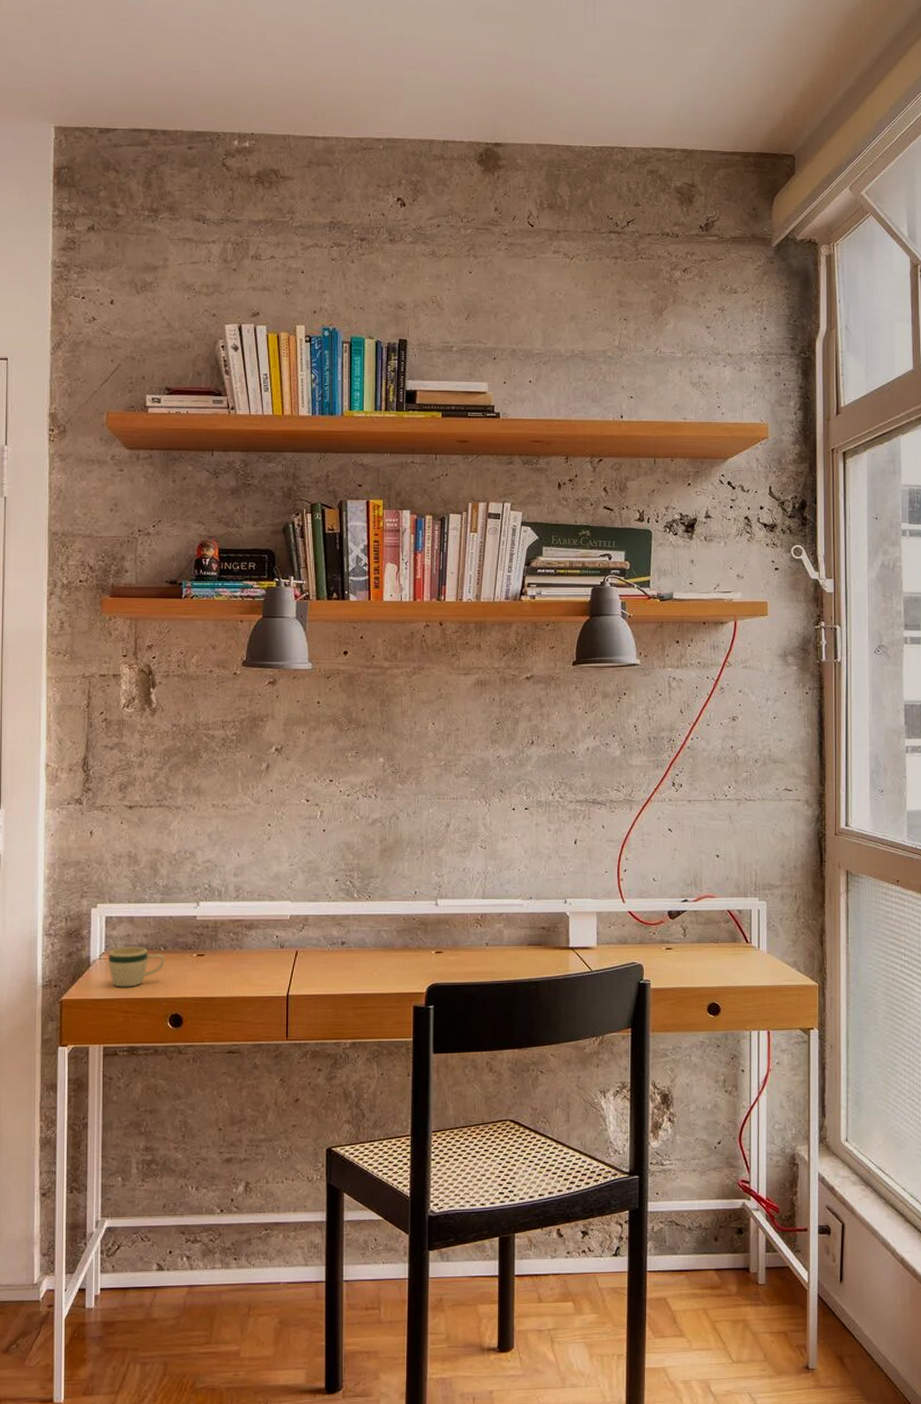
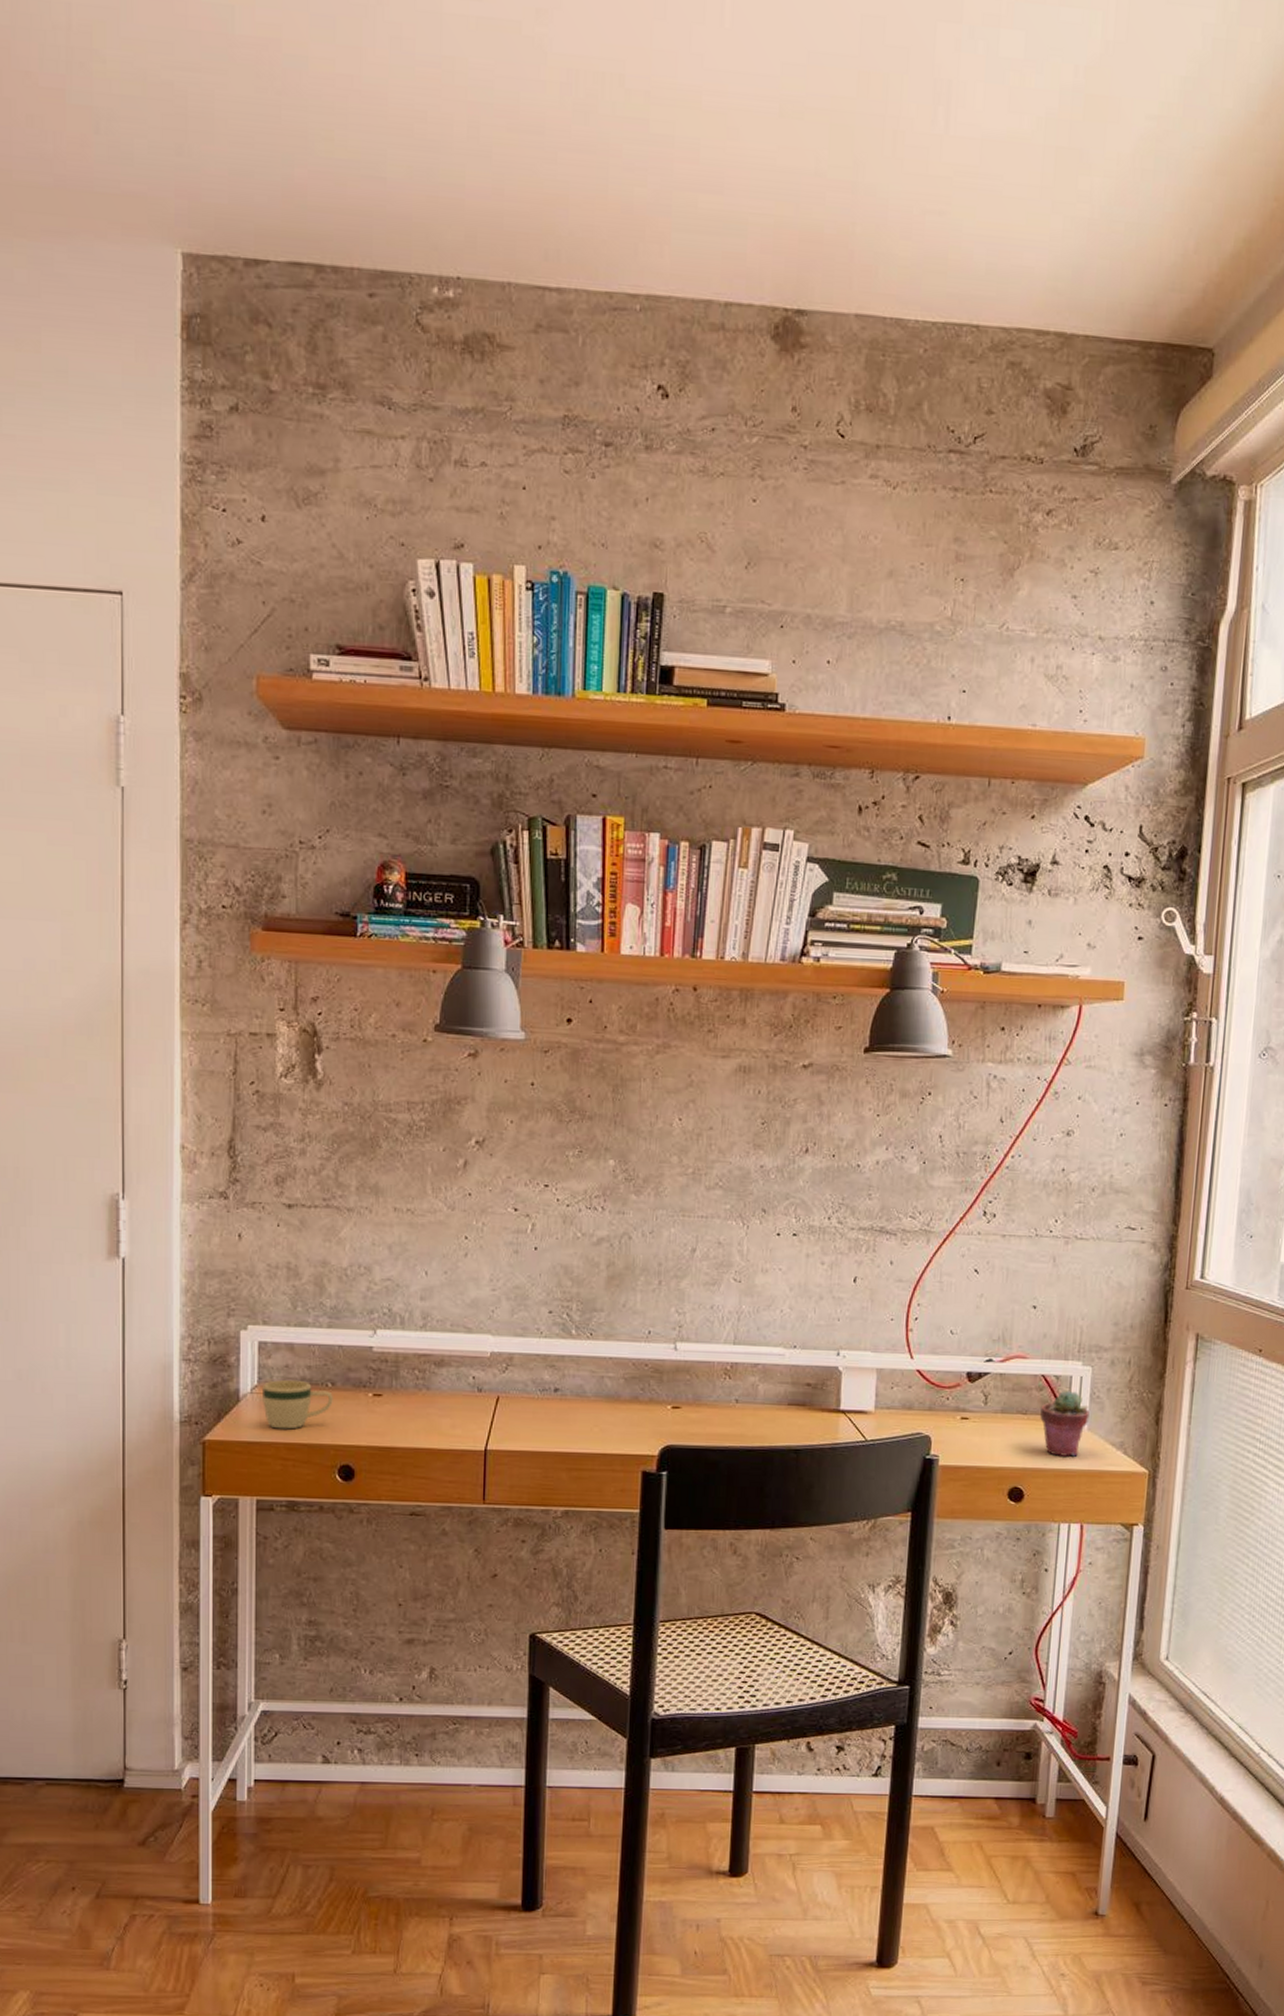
potted succulent: none [729,921,767,975] -> present [1040,1390,1090,1457]

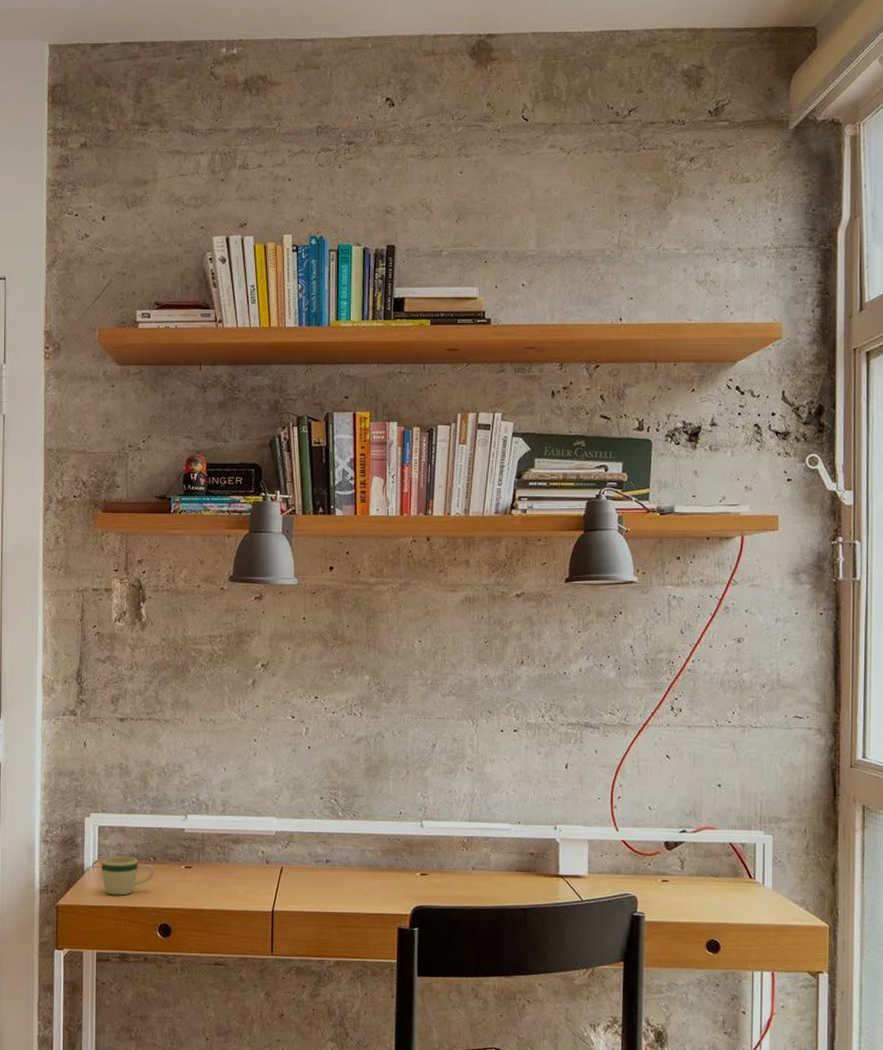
potted succulent: present [1040,1390,1090,1457] -> none [730,855,773,913]

